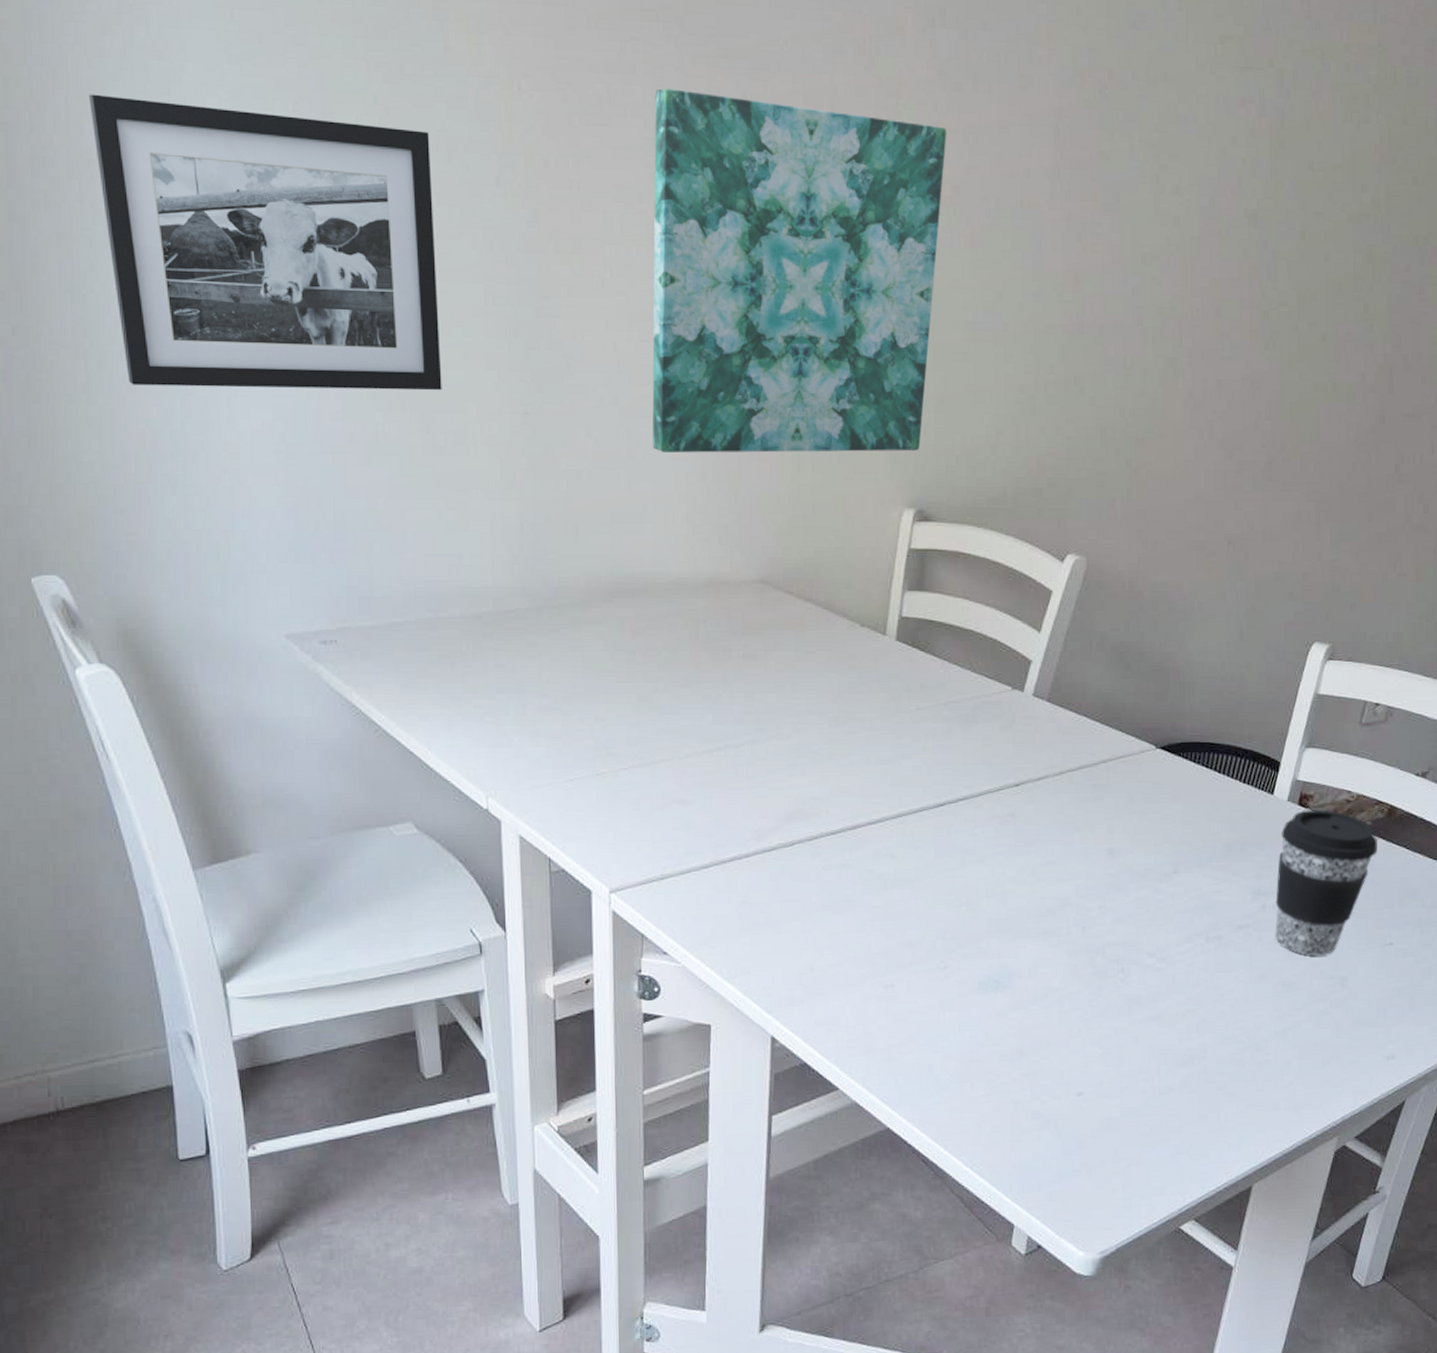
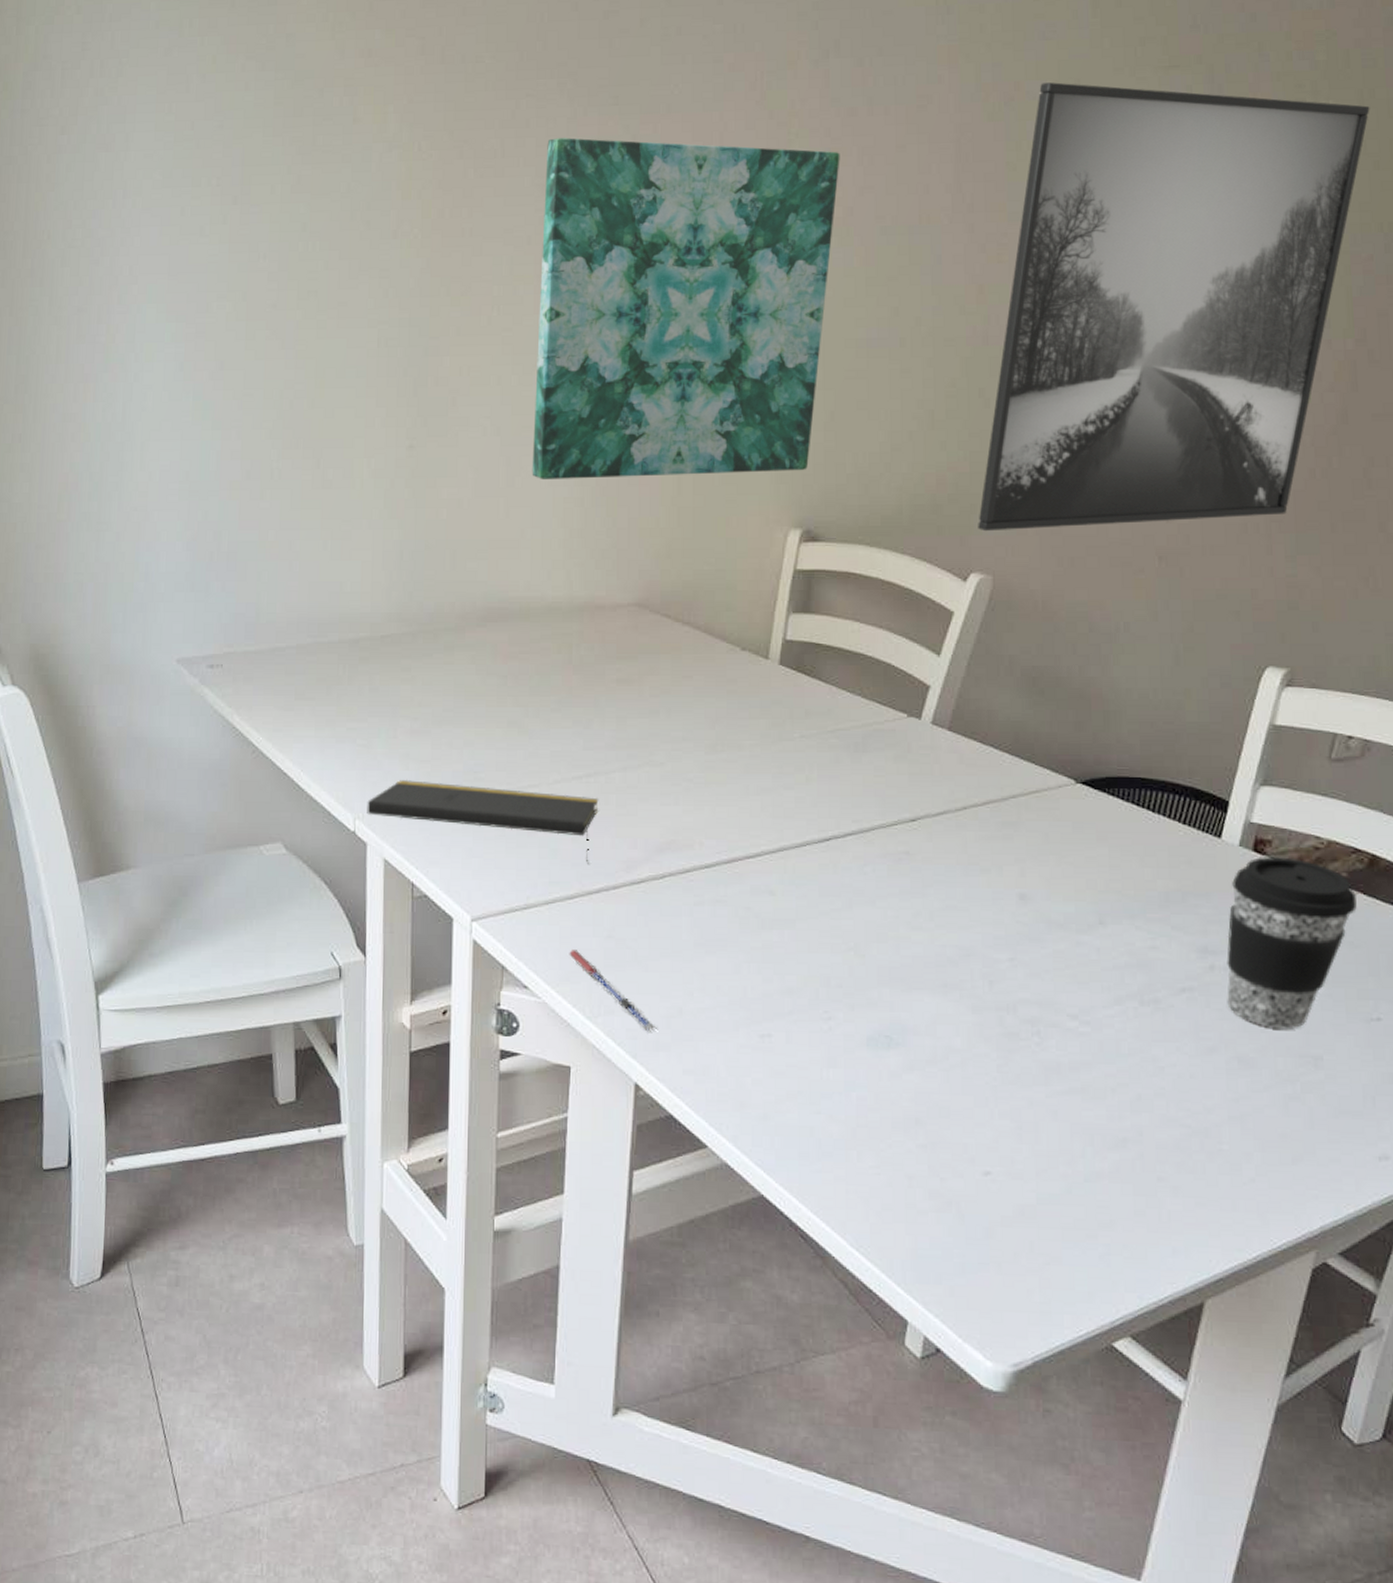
picture frame: present [89,94,442,391] -> none [46,185,336,434]
notepad: none [499,756,730,834] -> present [367,779,599,864]
pen: none [706,915,790,989] -> present [569,948,657,1032]
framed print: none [1074,73,1412,515] -> present [978,82,1370,532]

